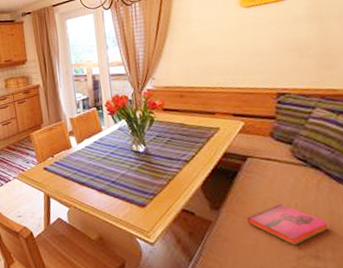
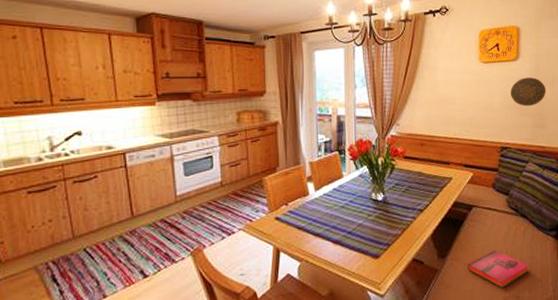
decorative plate: none [283,15,333,48] -> present [510,77,547,107]

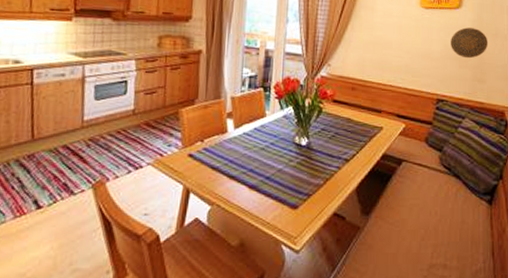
hardback book: present [468,251,529,288] -> none [393,212,459,254]

